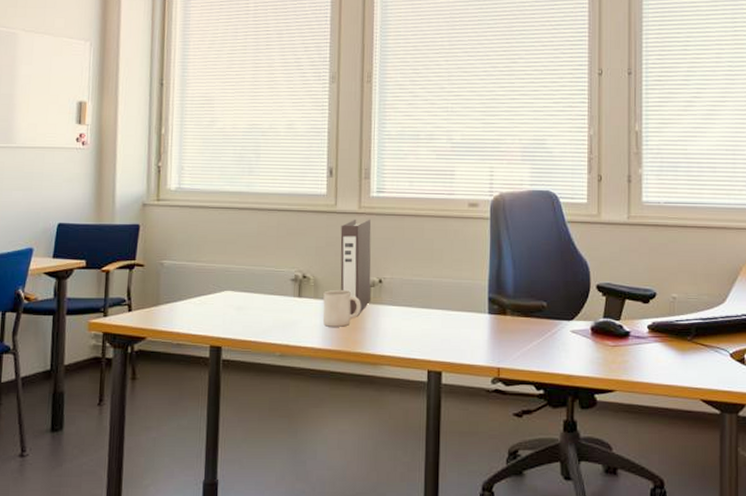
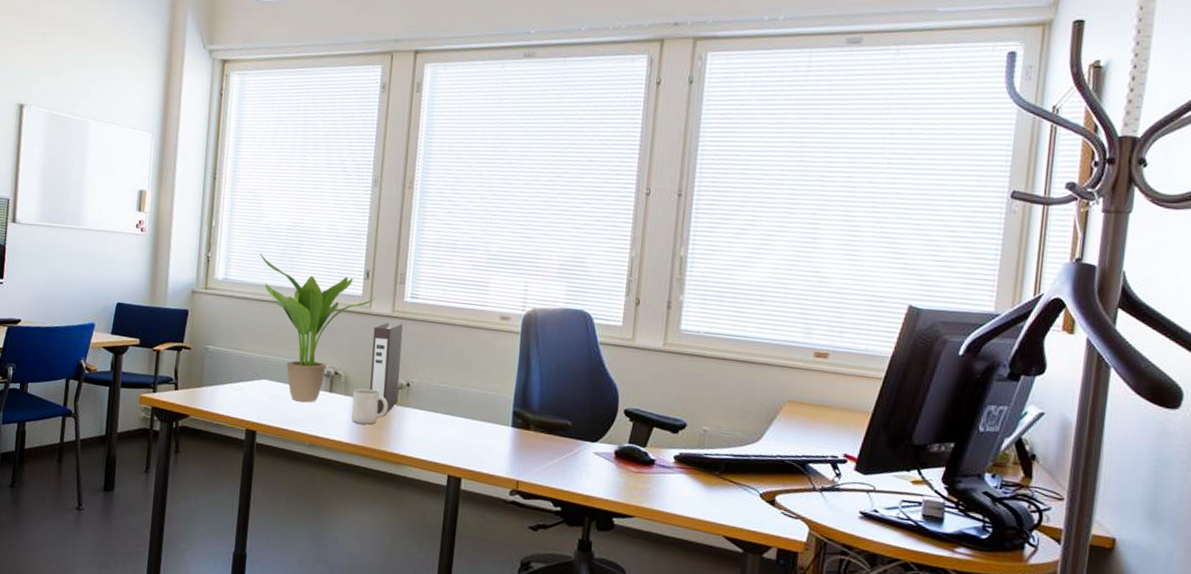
potted plant: none [215,158,341,311] -> present [260,253,376,403]

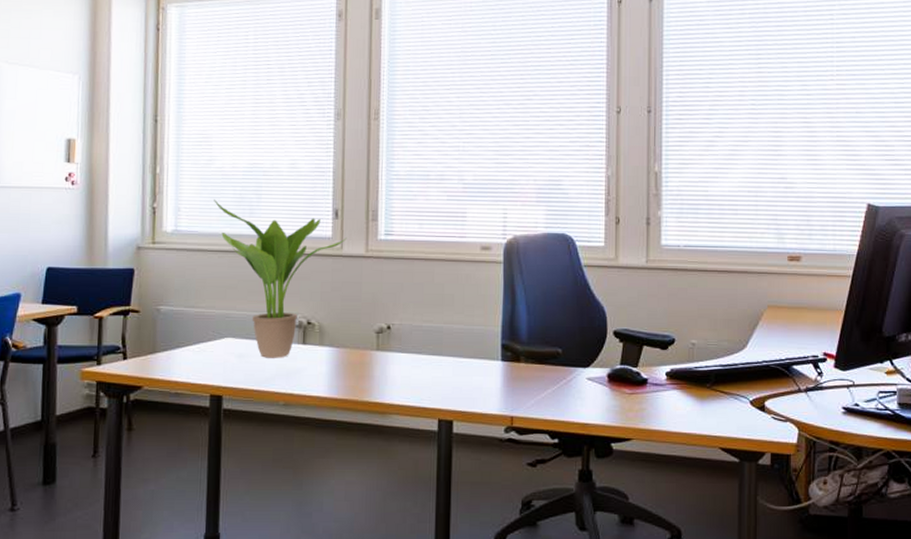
mug: present [351,388,389,425] -> none [328,336,369,375]
binder: present [370,322,403,416] -> none [346,262,379,363]

